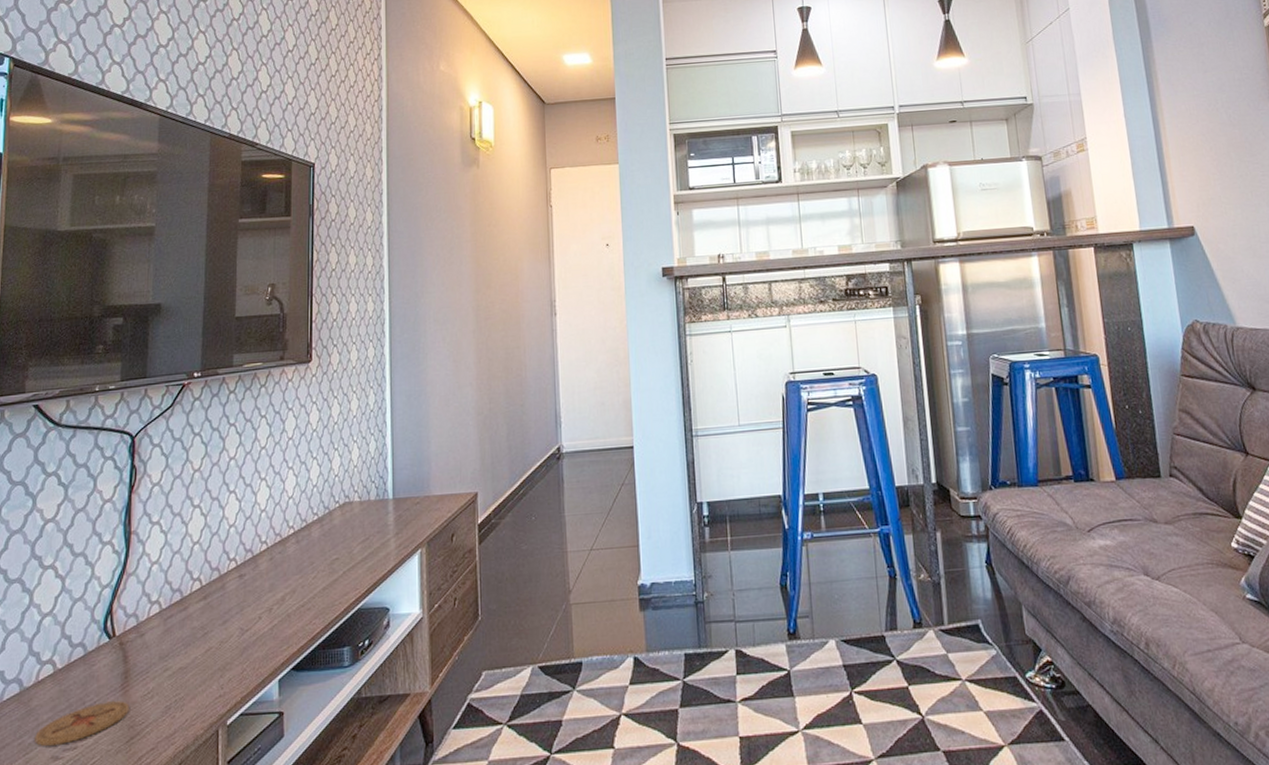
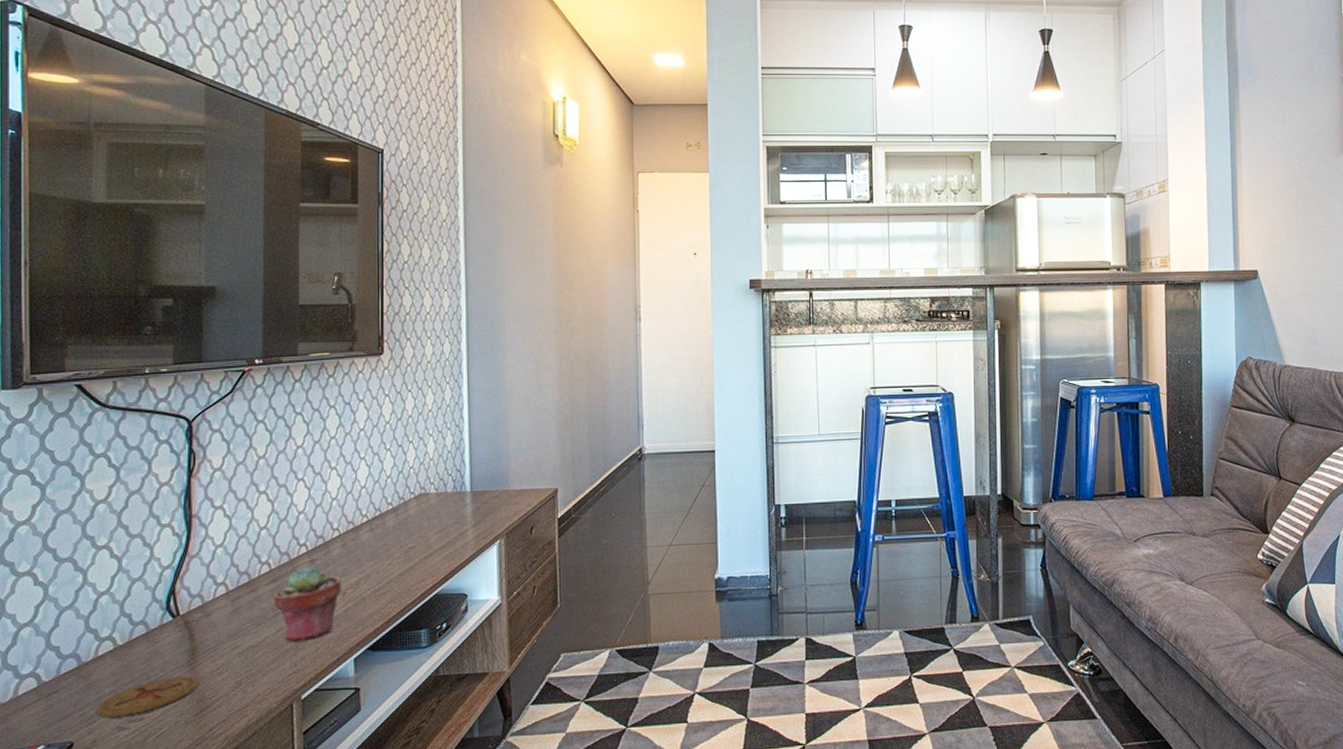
potted succulent: none [203,582,268,663] -> present [274,567,342,642]

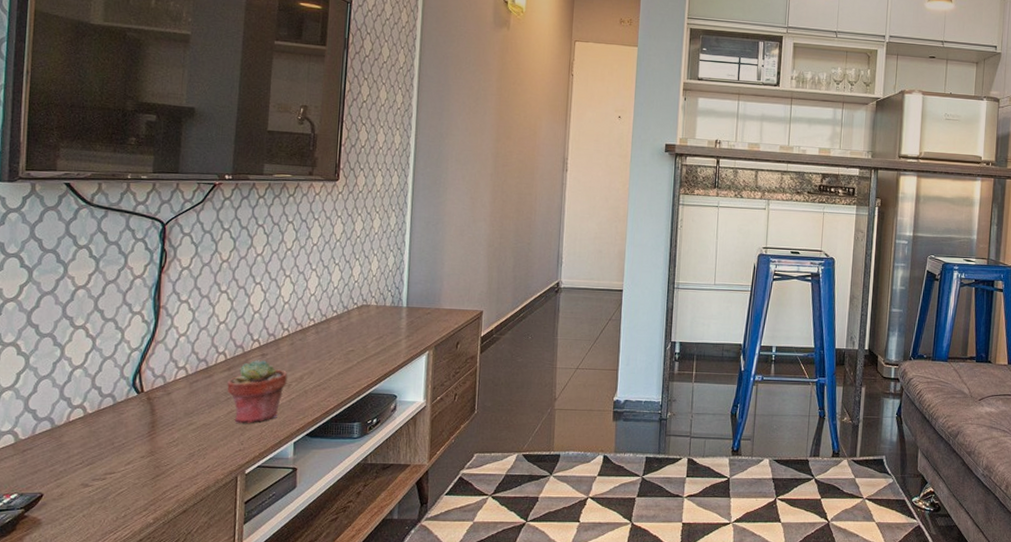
coaster: present [97,676,197,717] -> none [66,444,155,475]

